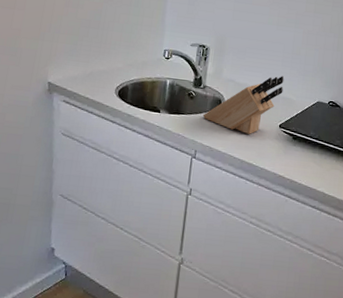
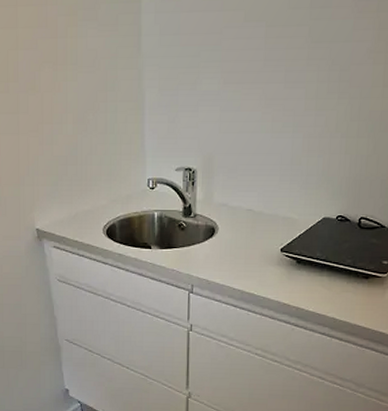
knife block: present [202,76,285,135] -> none [196,192,284,263]

